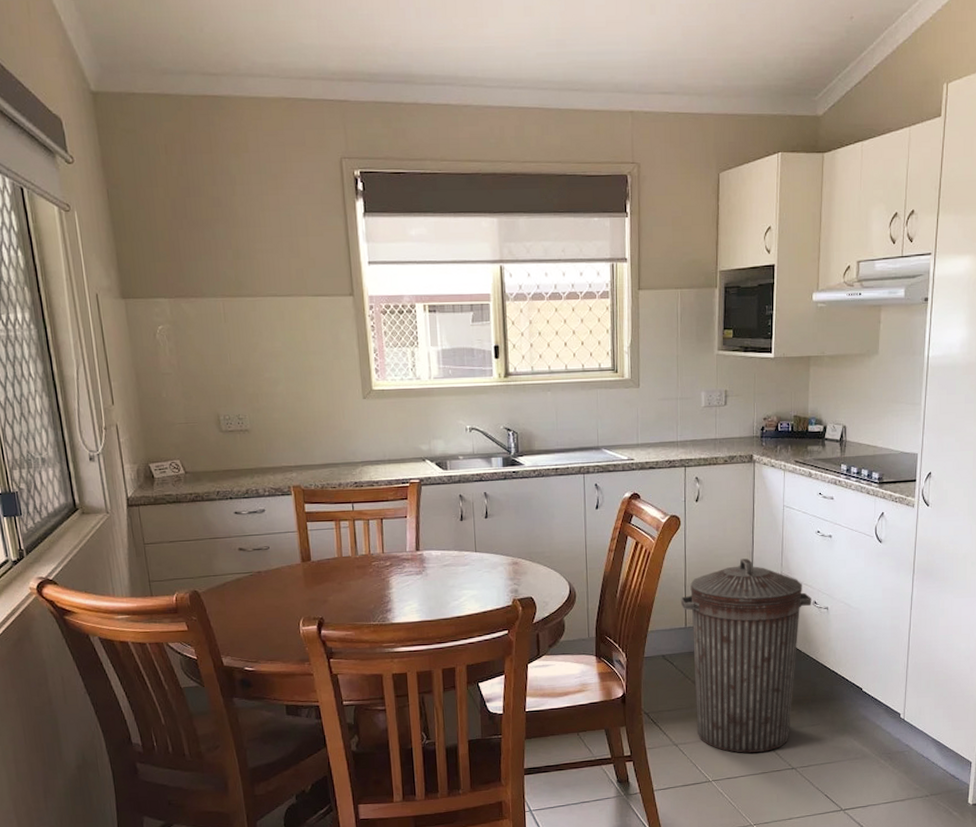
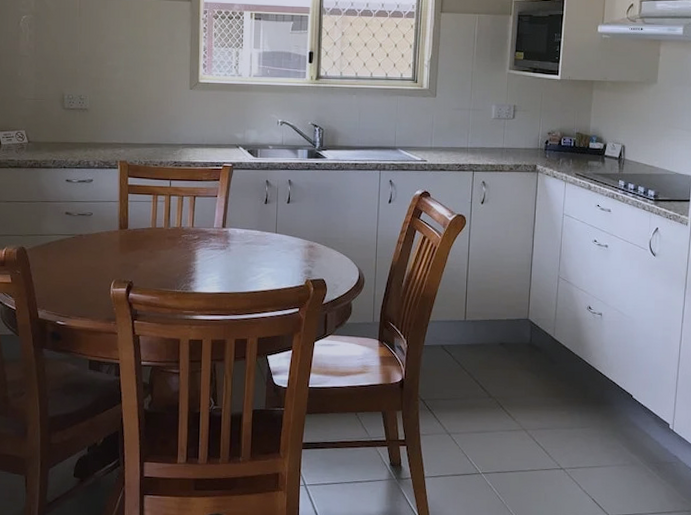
trash can: present [680,558,811,753] -> none [461,260,586,449]

